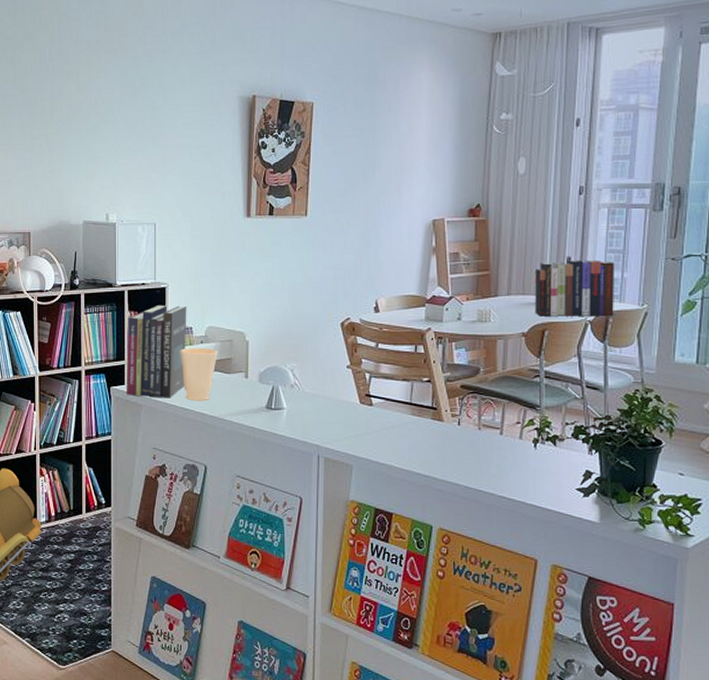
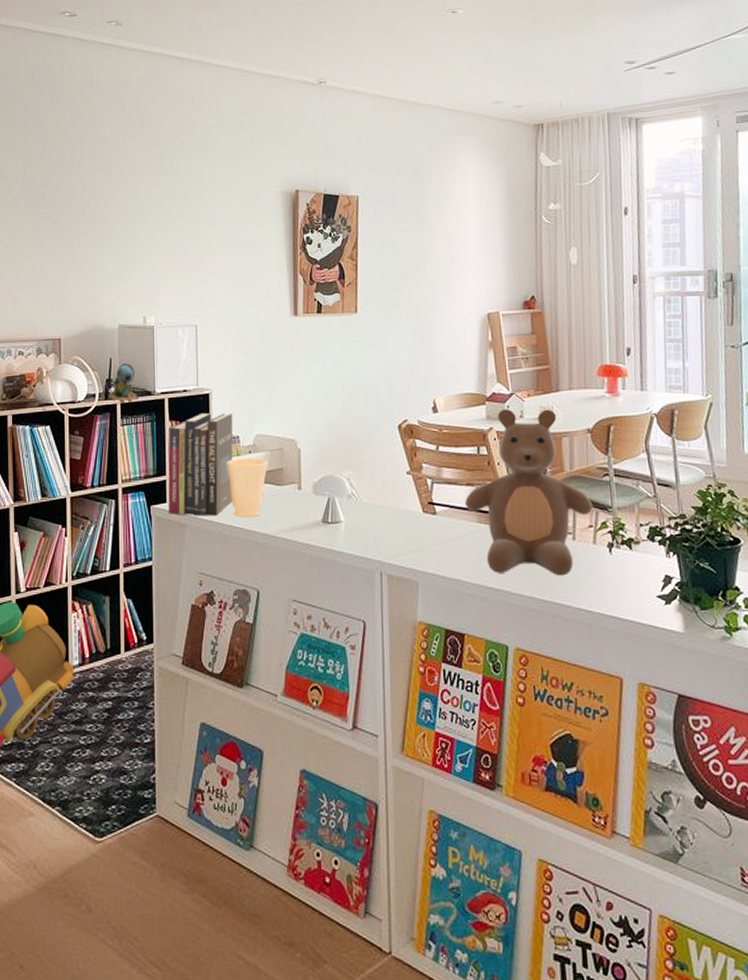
toy figurine: none [73,257,101,293] -> present [108,364,139,403]
teddy bear: none [400,311,522,467] -> present [465,409,593,576]
books: present [534,259,615,316] -> none [595,349,679,411]

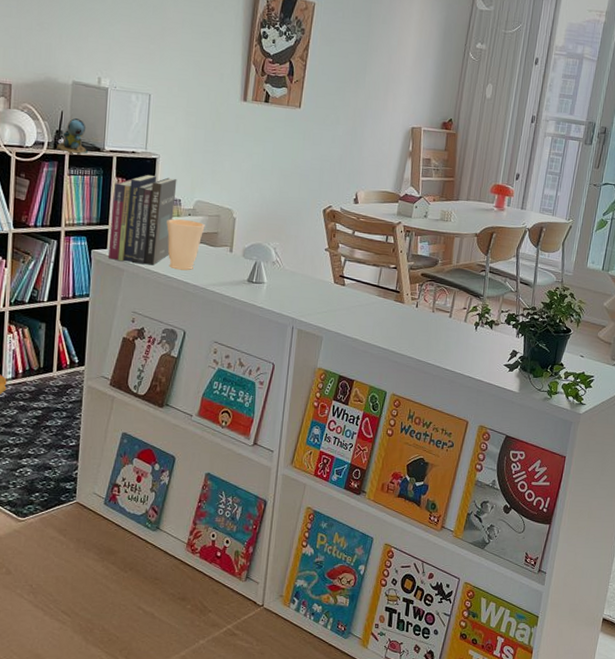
teddy bear: present [465,409,593,576] -> none [370,208,469,344]

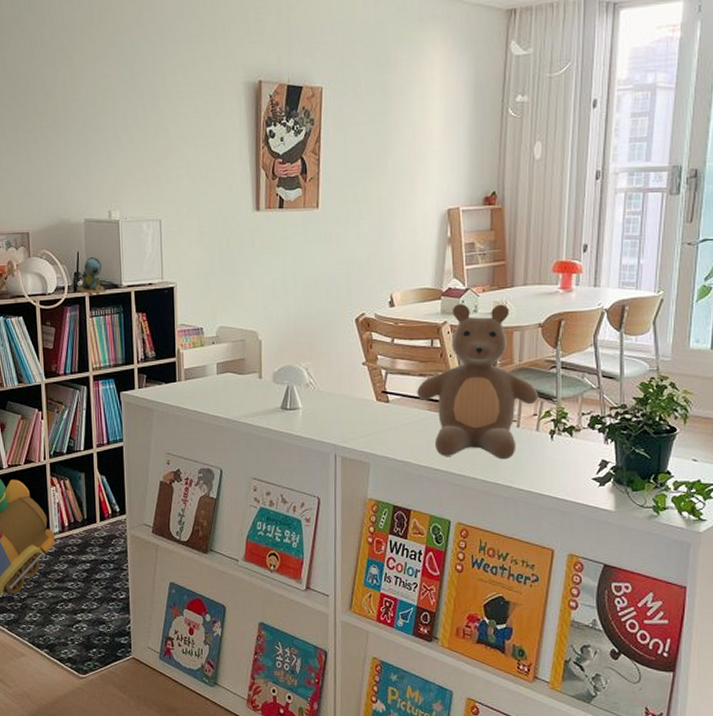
books: present [109,174,177,265] -> none [135,305,197,402]
cup: present [166,218,205,271] -> none [191,348,231,404]
teddy bear: none [370,208,469,344] -> present [417,304,539,460]

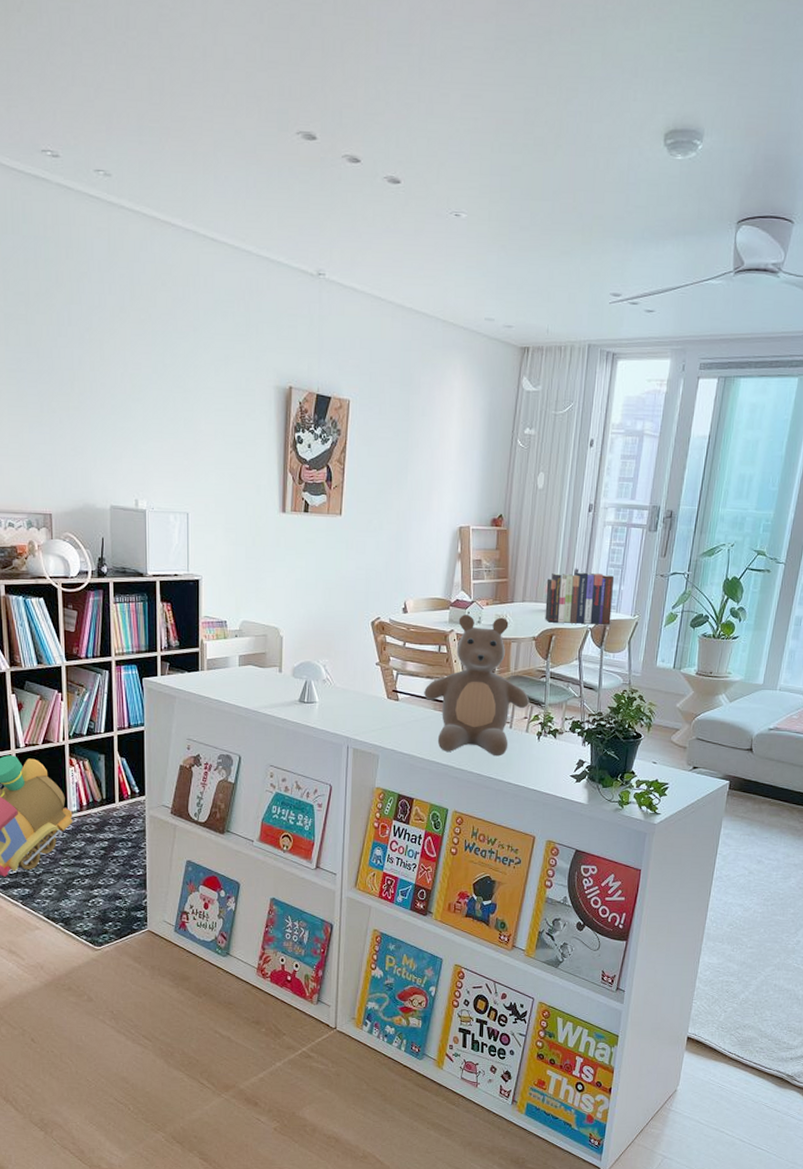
toy figurine: present [76,257,106,295] -> none [100,544,131,581]
books: none [551,246,632,306] -> present [545,572,615,624]

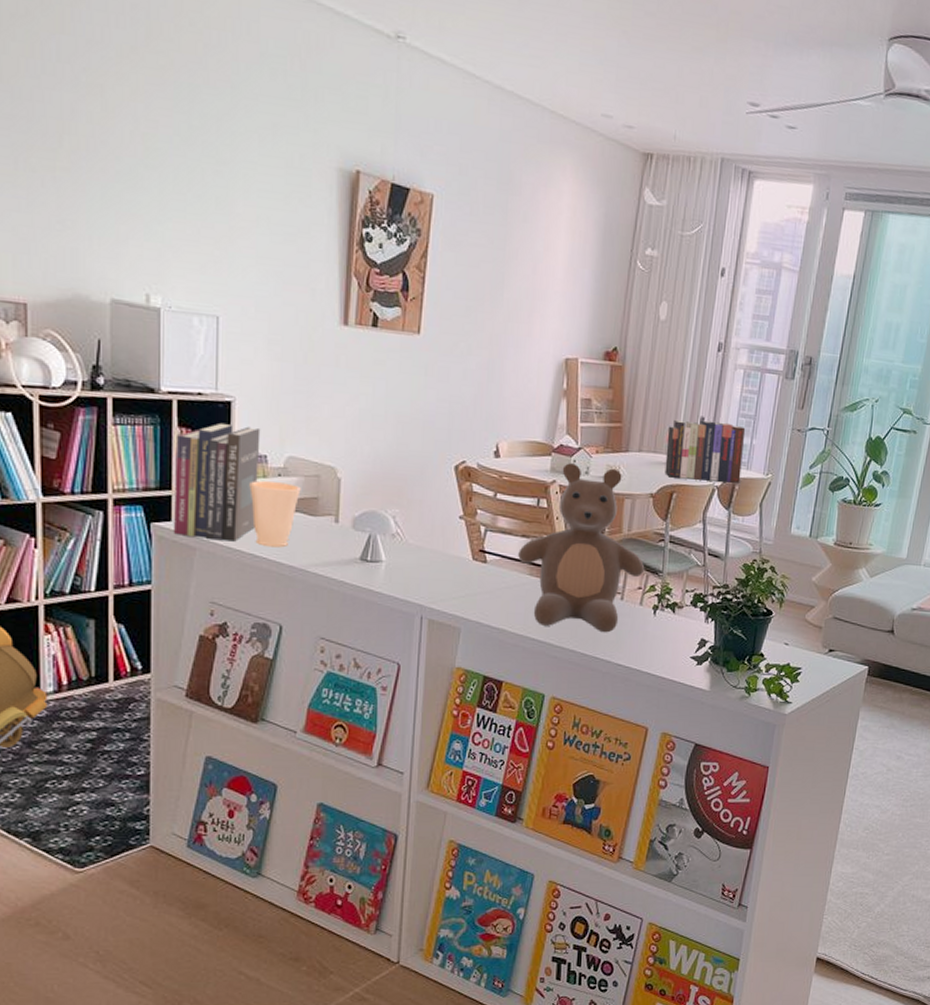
books: none [159,597,221,691] -> present [174,422,261,542]
cup: none [214,641,253,694] -> present [249,480,301,548]

